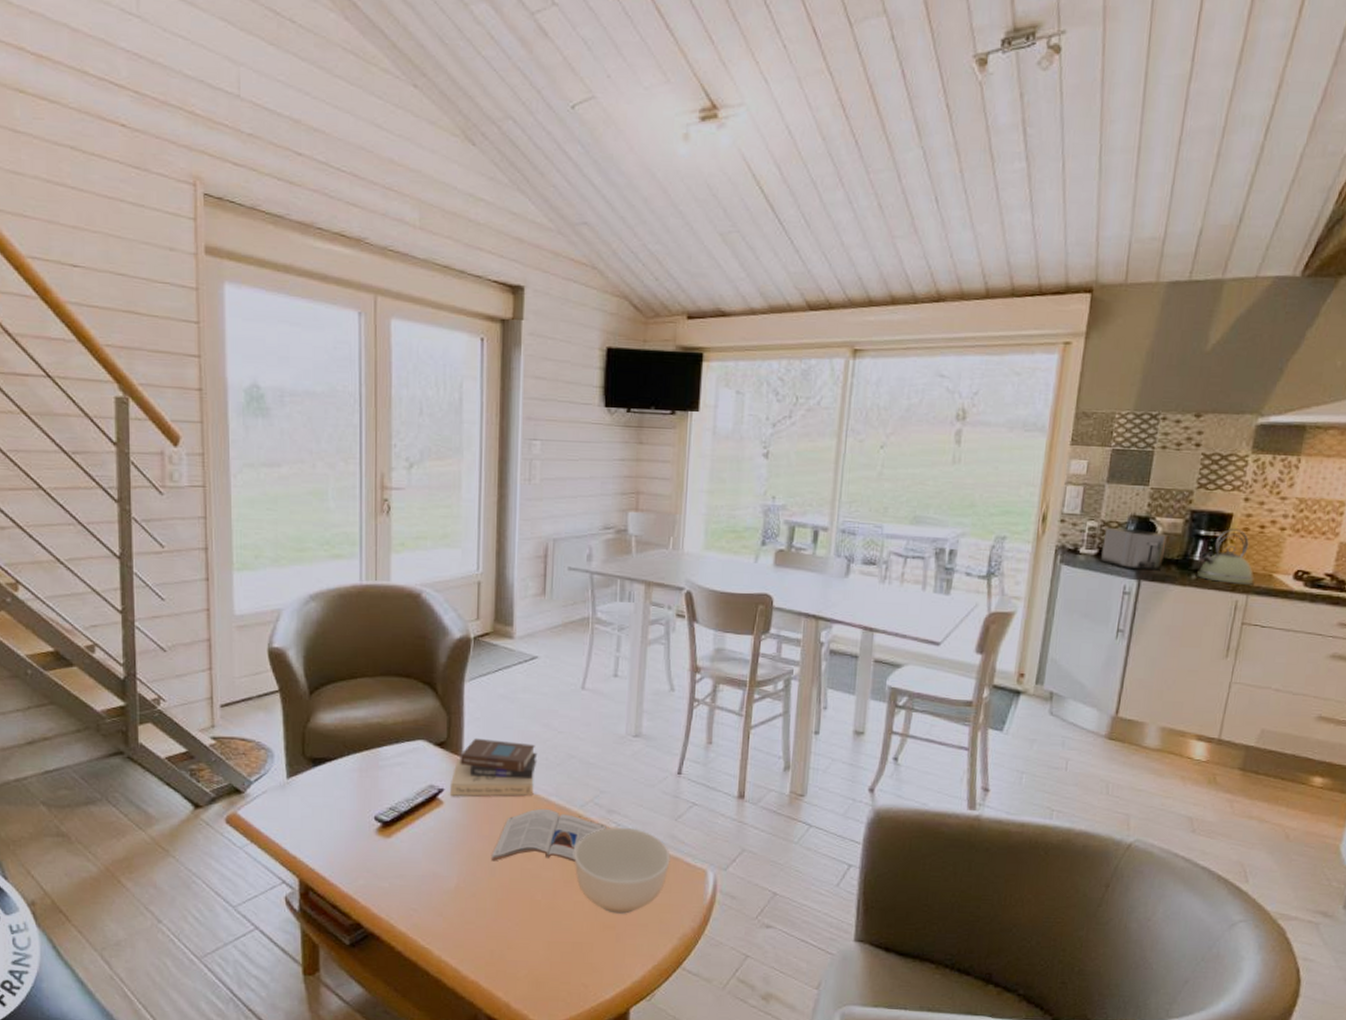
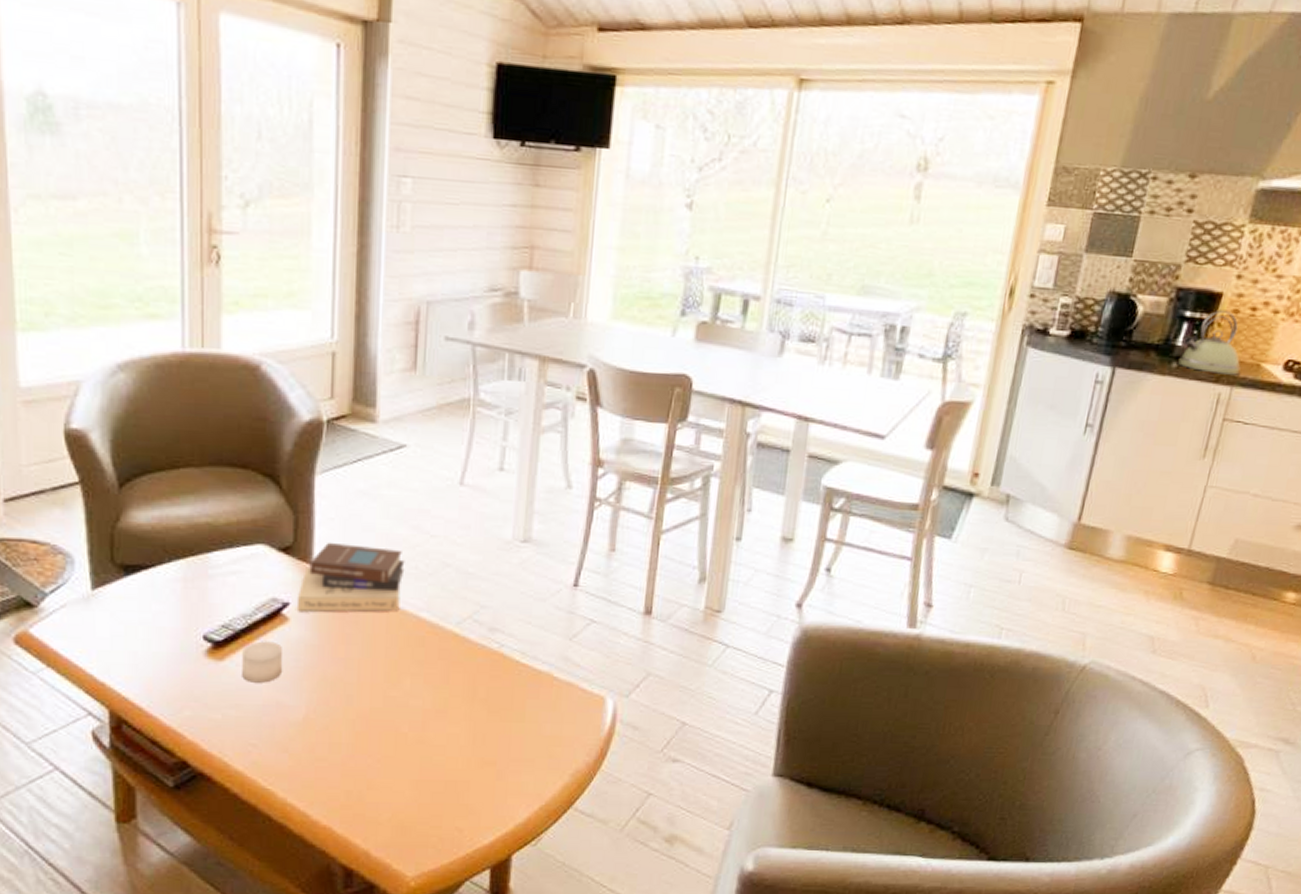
candle: none [405,821,438,857] -> present [242,641,282,683]
magazine: present [490,808,607,862] -> none [347,626,488,688]
bowl: present [574,828,671,914] -> none [448,648,563,748]
toaster: present [1100,527,1168,571] -> none [1071,304,1150,357]

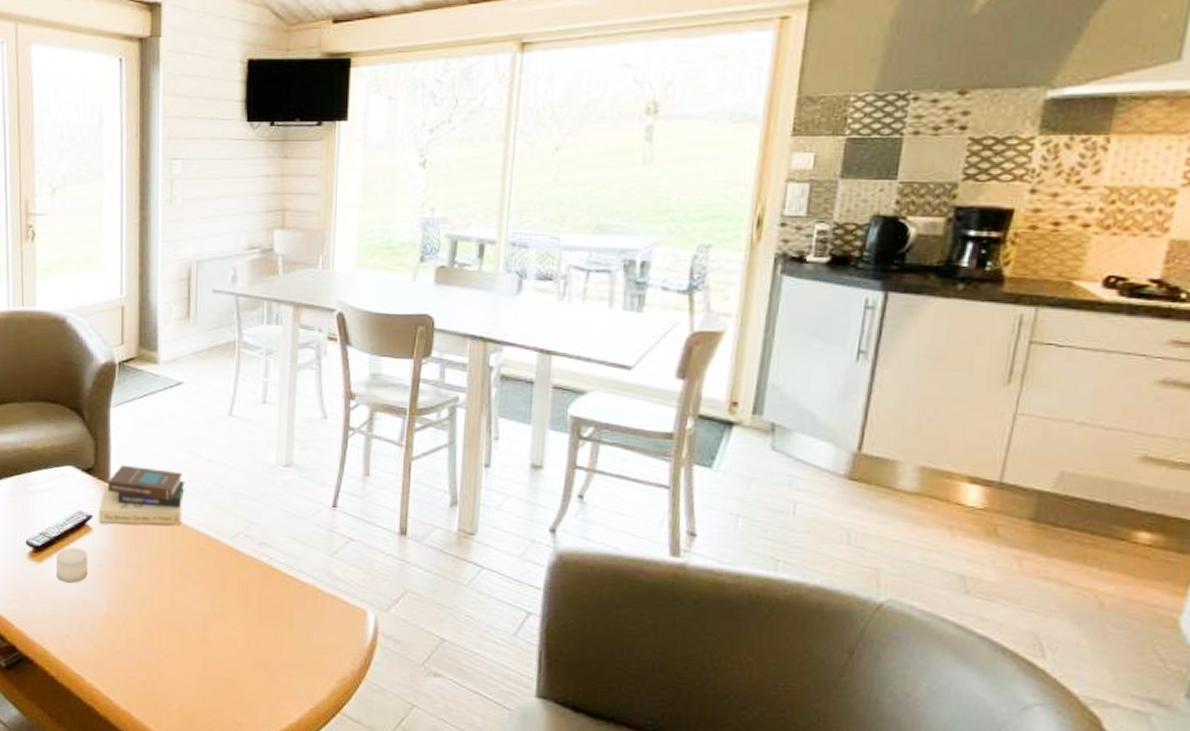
kettle: present [1177,309,1241,375] -> none [963,226,1046,295]

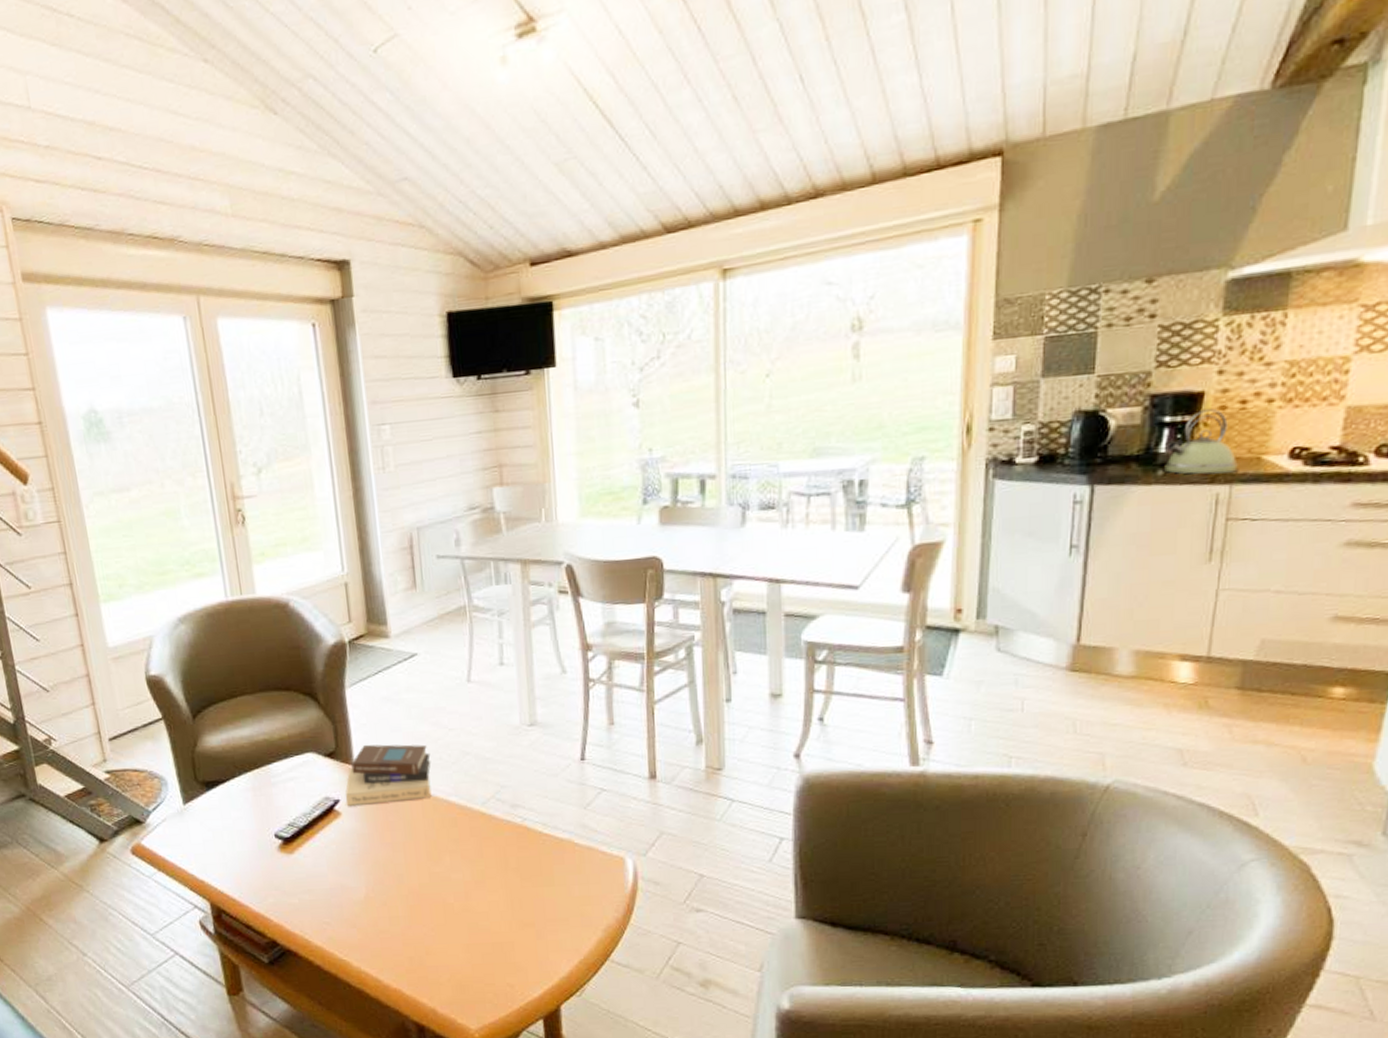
candle: present [56,547,87,583] -> none [307,834,341,870]
kettle: none [963,226,1046,295] -> present [1163,408,1238,475]

